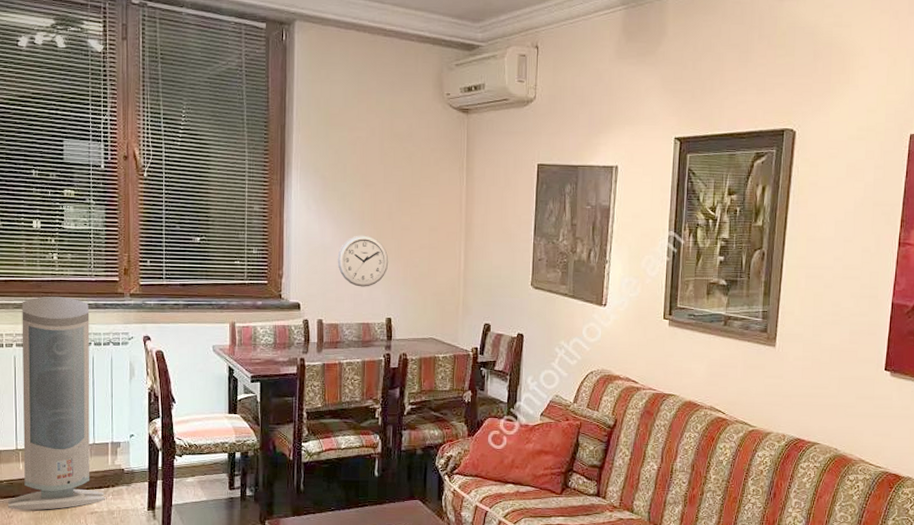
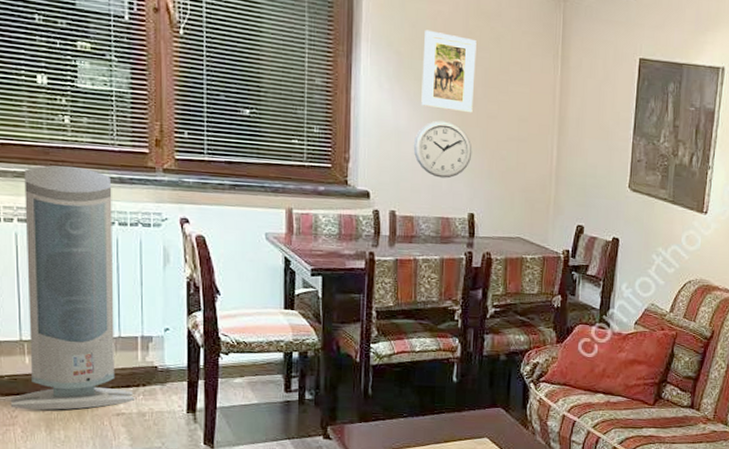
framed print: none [344,155,391,227] -> present [421,30,477,113]

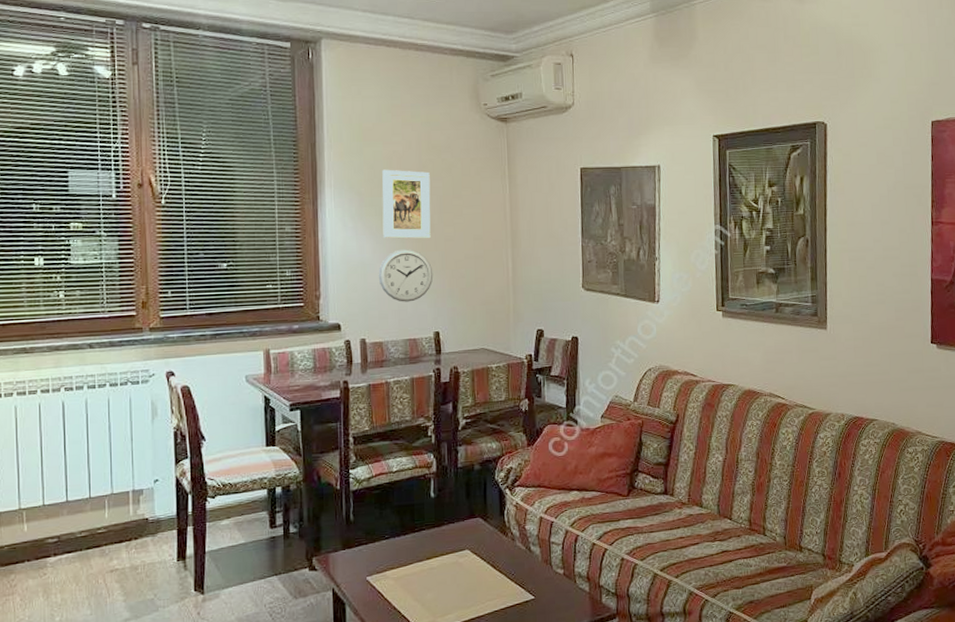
air purifier: present [11,165,134,410] -> none [11,337,127,577]

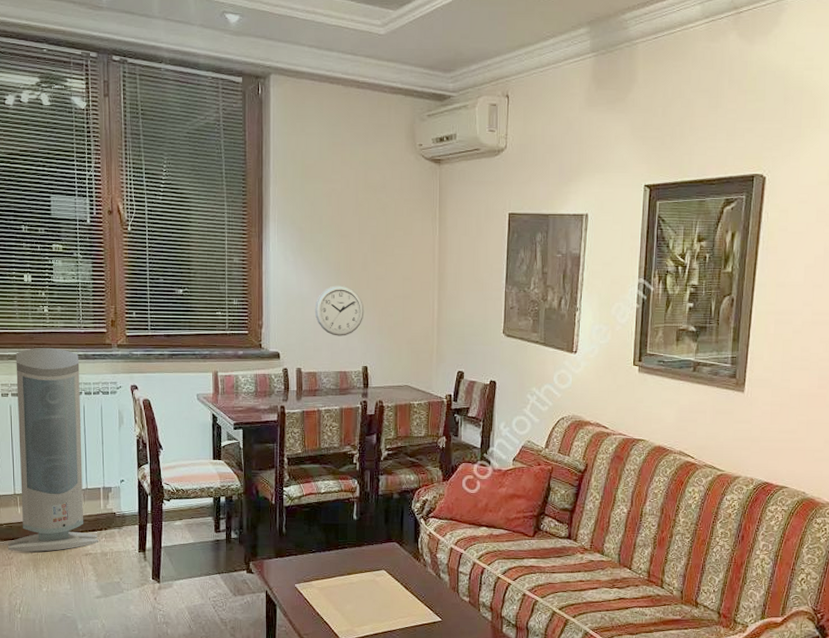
air purifier: none [11,337,127,577] -> present [8,347,98,552]
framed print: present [382,169,431,239] -> none [320,206,365,277]

